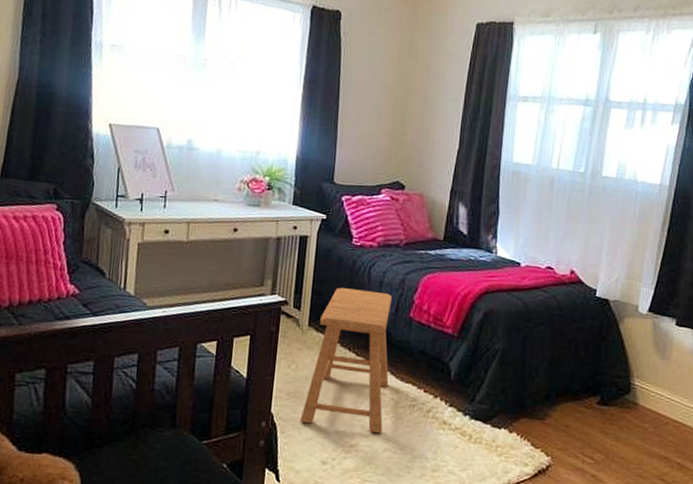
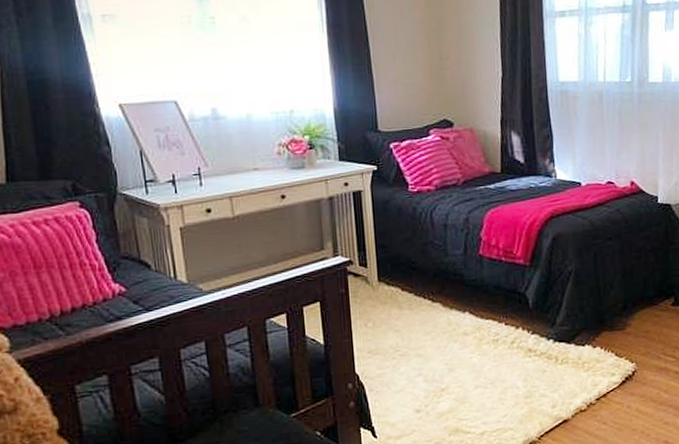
stool: present [300,288,392,434] -> none [386,235,470,378]

